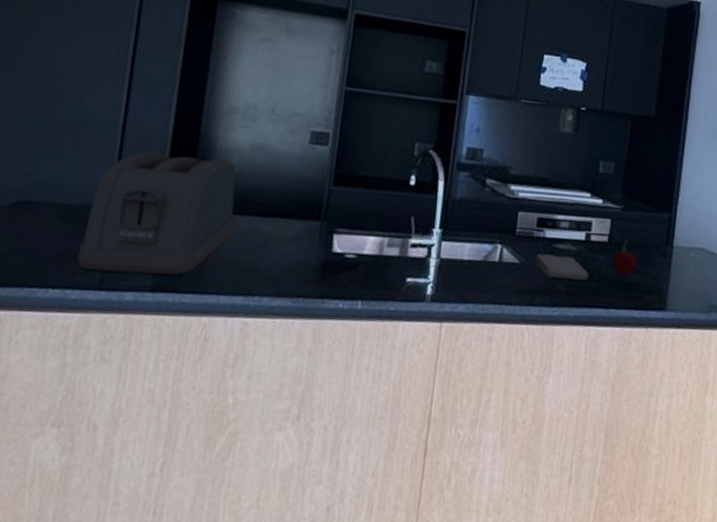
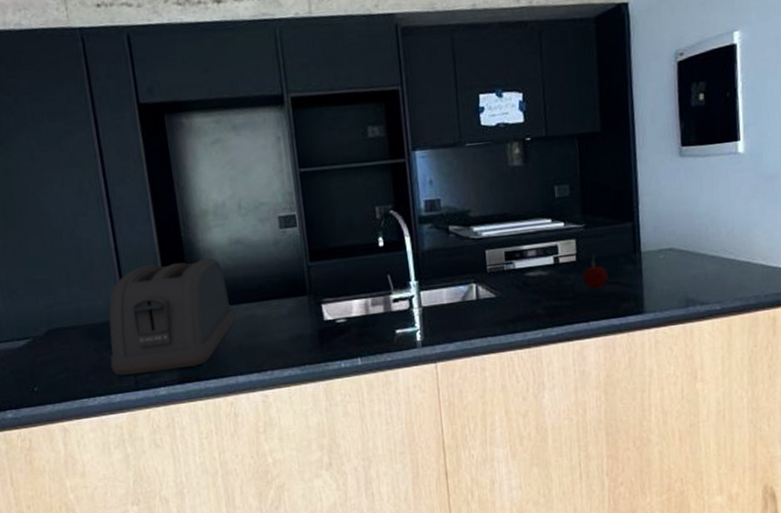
washcloth: present [535,253,589,281] -> none [510,281,564,304]

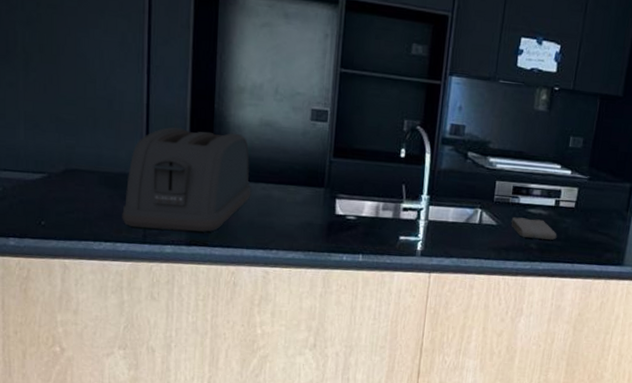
washcloth: none [510,281,564,304] -> present [511,217,557,240]
fruit: present [582,257,608,290] -> none [576,207,600,237]

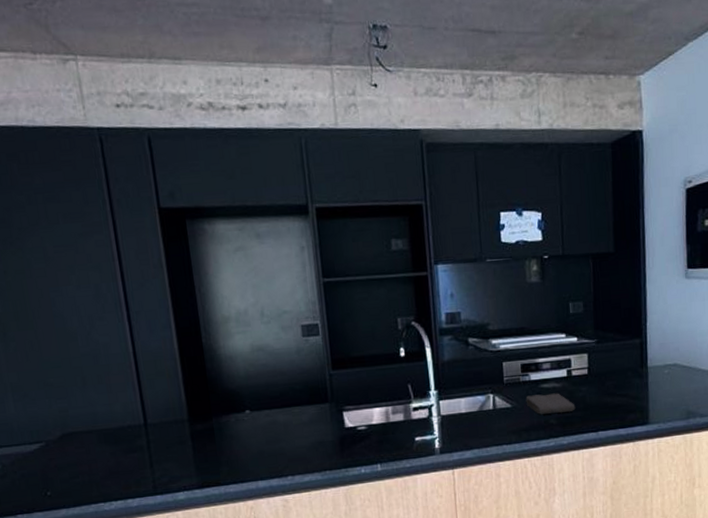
toaster: present [122,127,251,232] -> none [126,364,256,480]

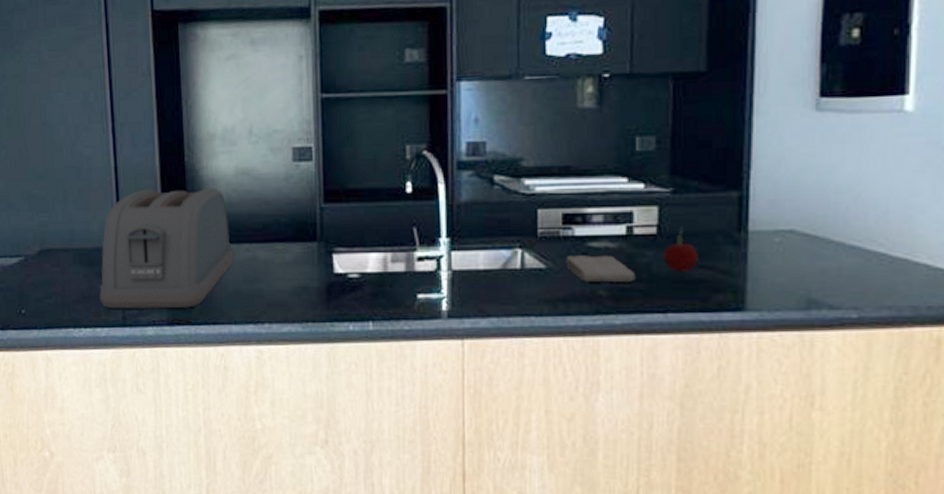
toaster: none [126,364,256,480] -> present [99,187,234,309]
fruit: none [593,371,617,401] -> present [663,231,698,273]

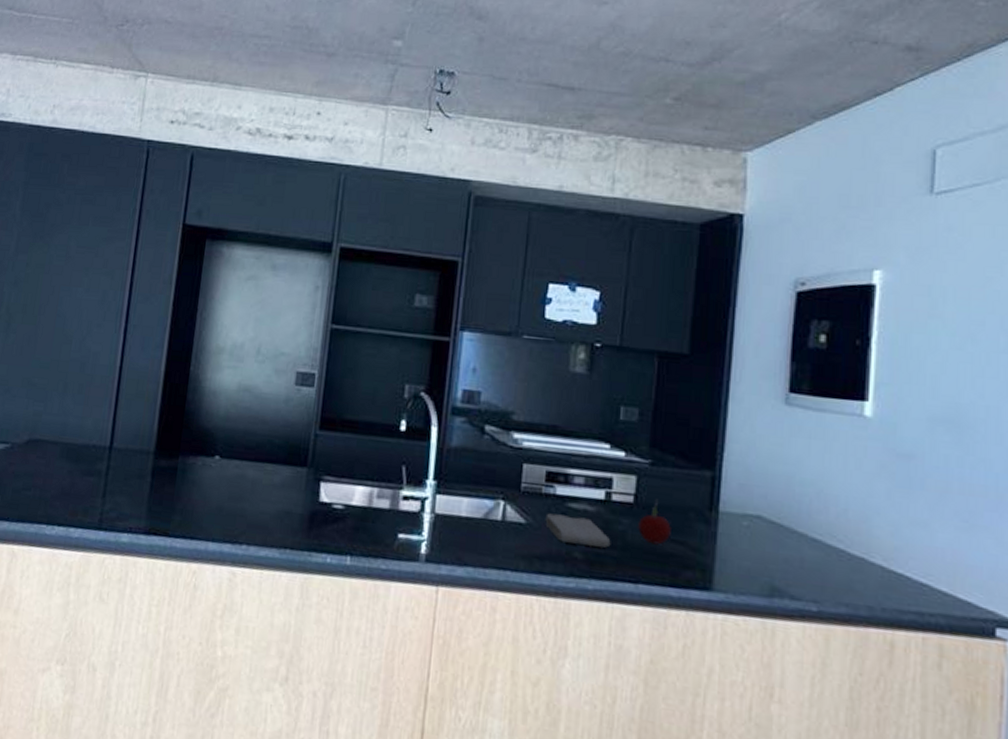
toaster: present [99,187,234,309] -> none [79,392,224,519]

